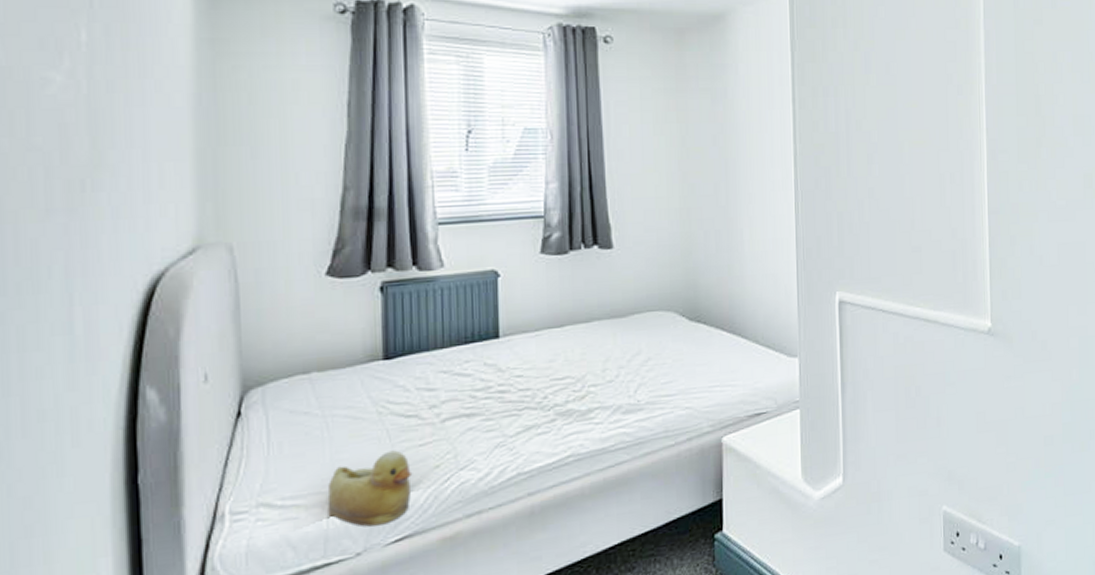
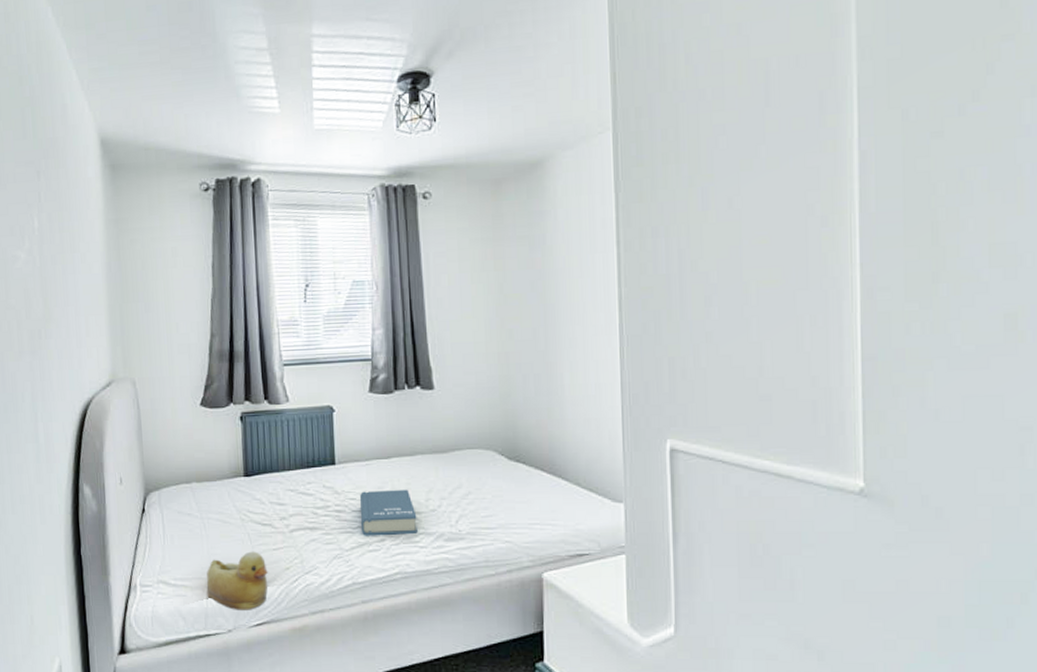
book: none [528,360,593,418] -> present [360,489,418,536]

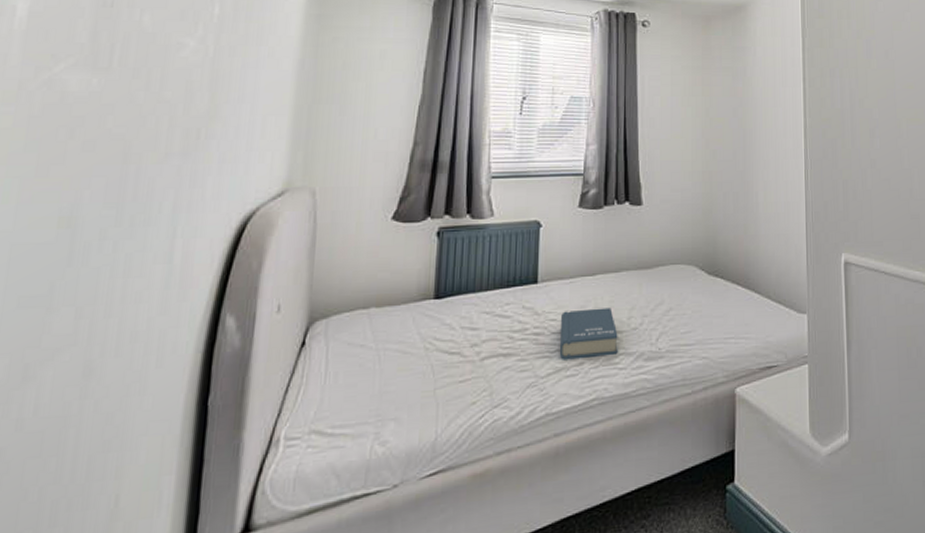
rubber duck: present [206,551,269,612] -> none [371,385,451,460]

